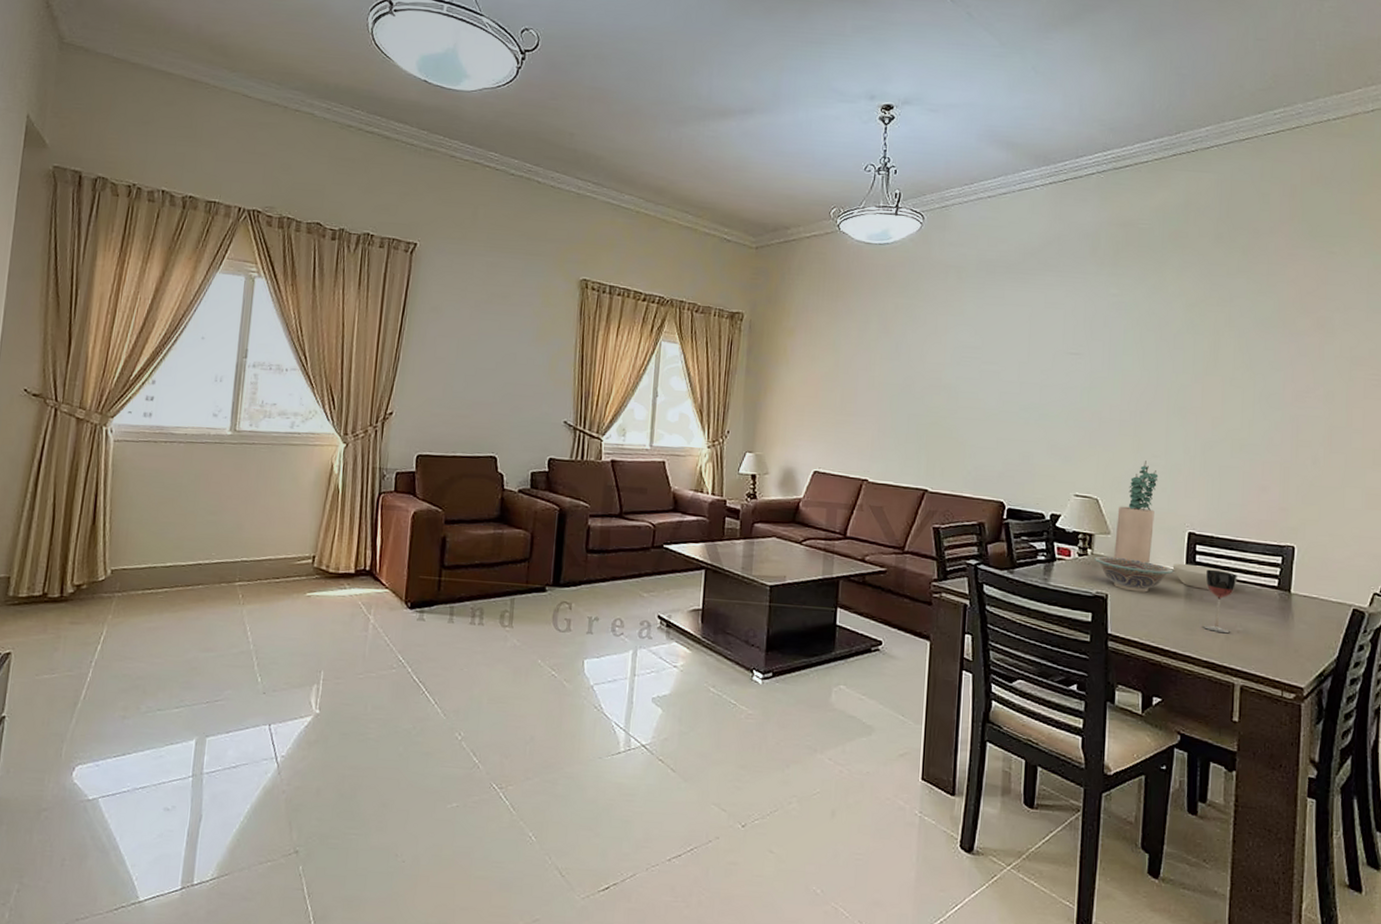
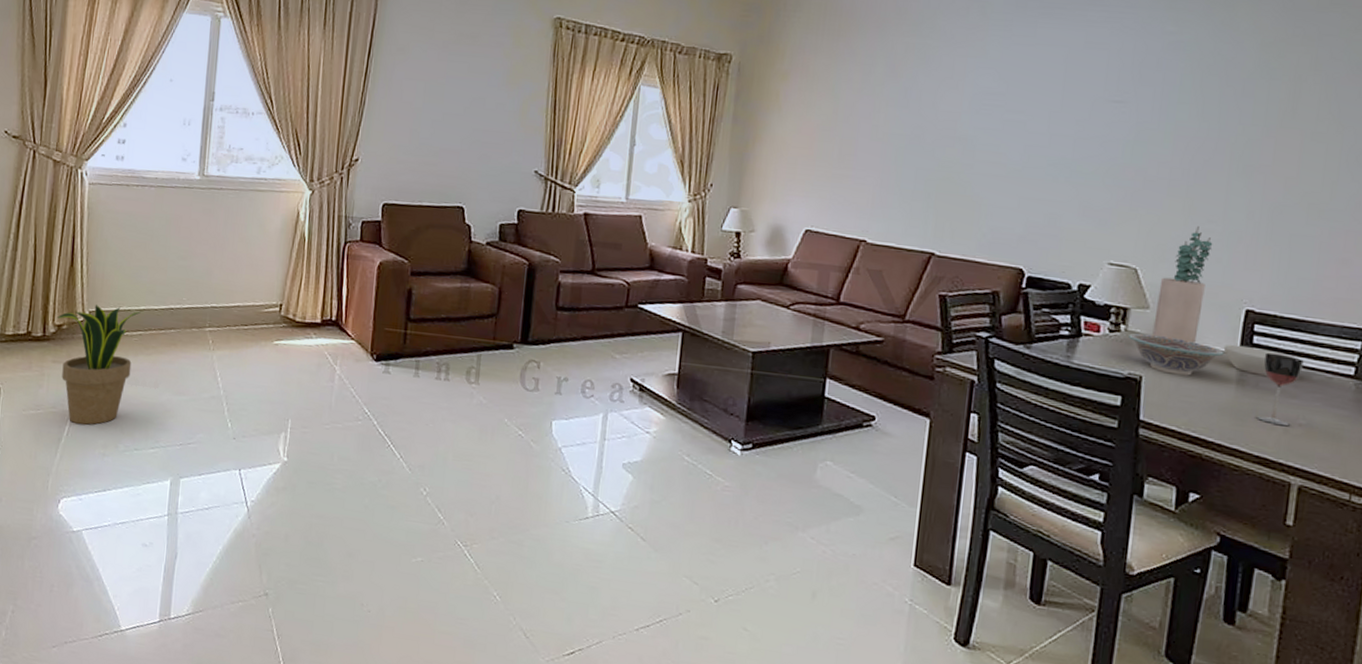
potted plant: none [76,563,168,687] -> present [57,304,142,425]

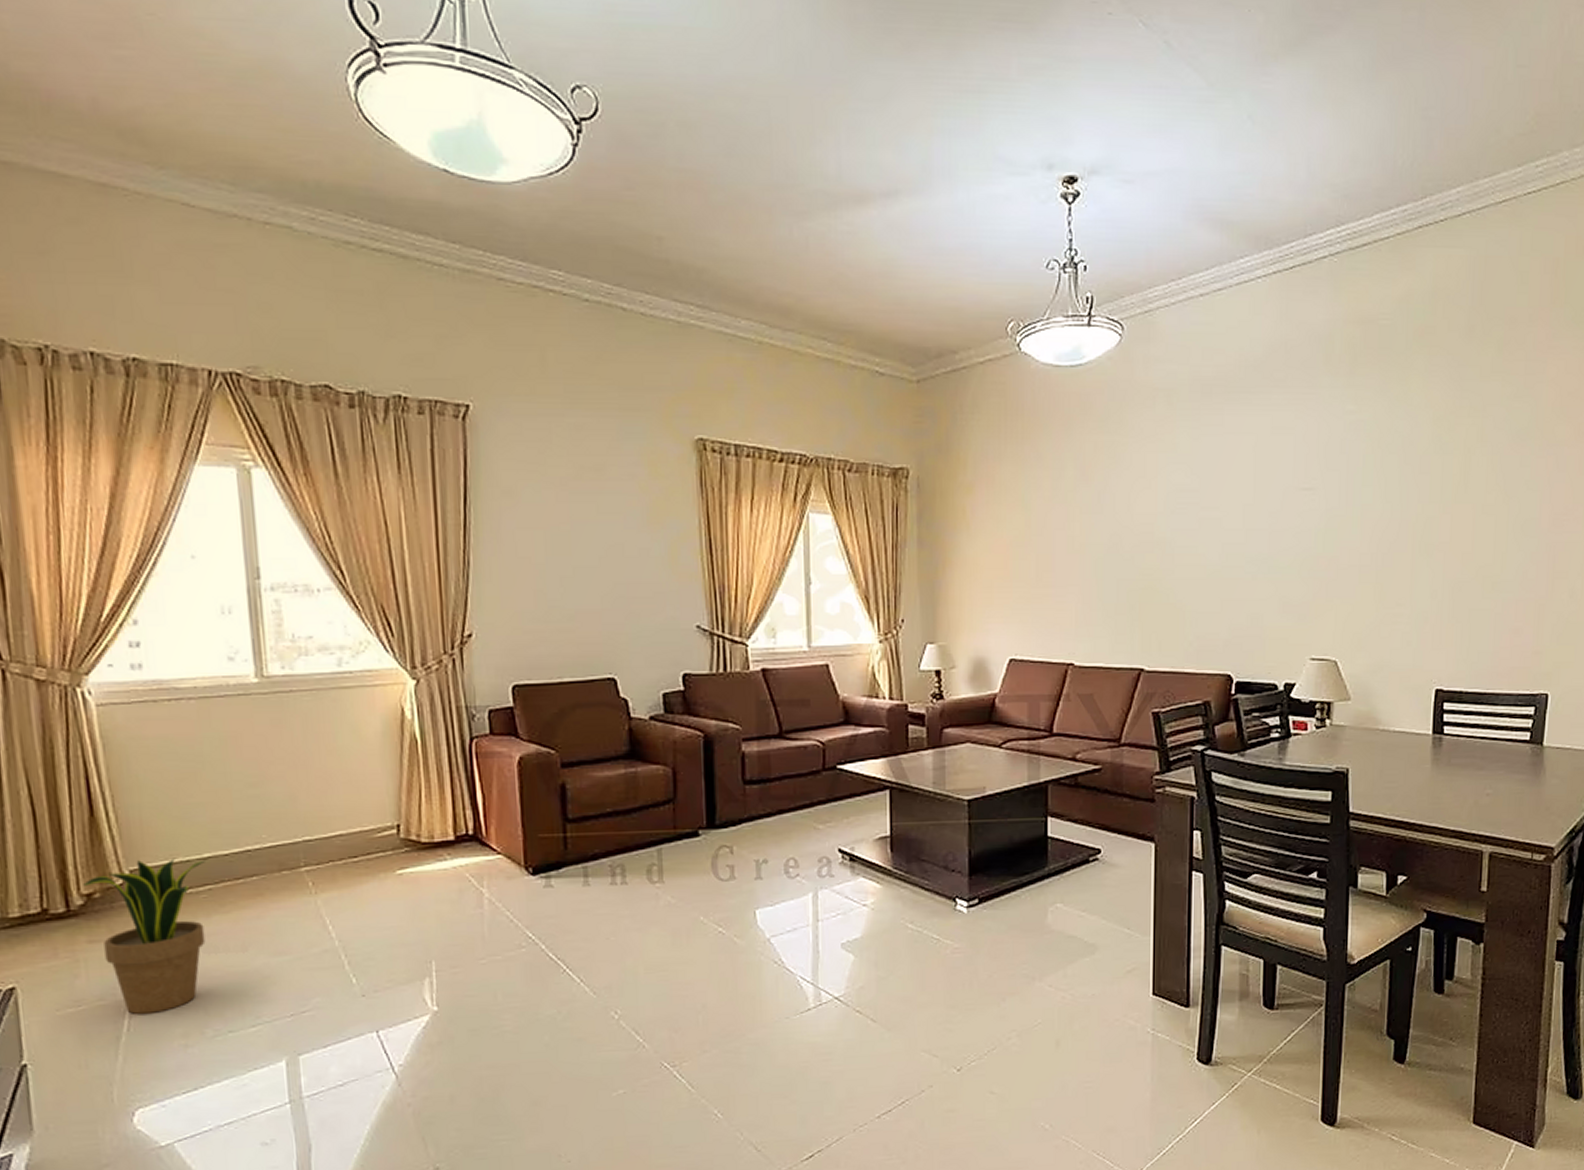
decorative bowl: present [1128,333,1224,376] -> none [1334,725,1419,763]
vase: present [1152,226,1213,343] -> none [1355,611,1403,729]
soup bowl: present [1223,344,1299,377] -> none [1418,725,1483,753]
wineglass: present [1257,352,1304,427] -> none [1451,728,1487,798]

